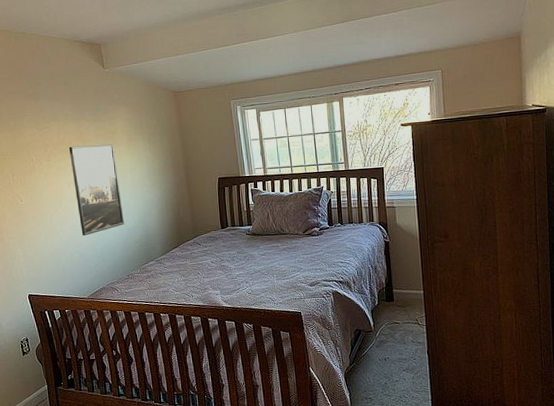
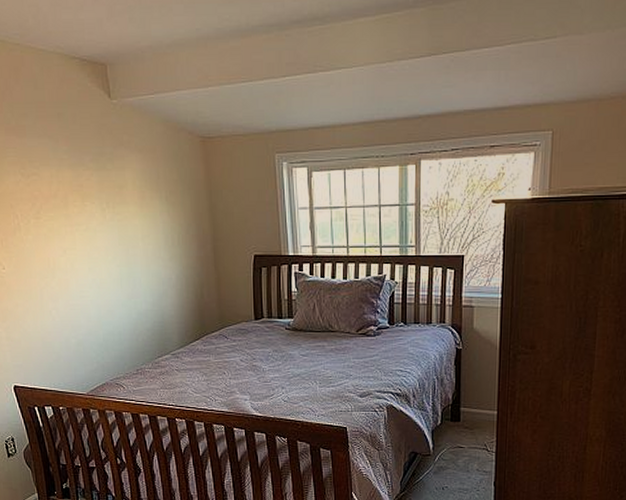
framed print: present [68,144,124,236] -> none [63,201,133,318]

